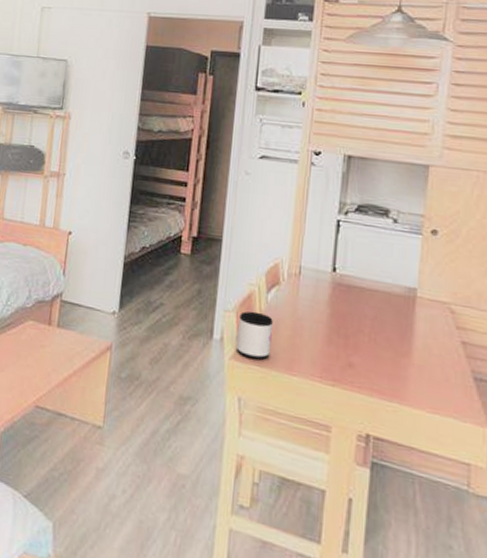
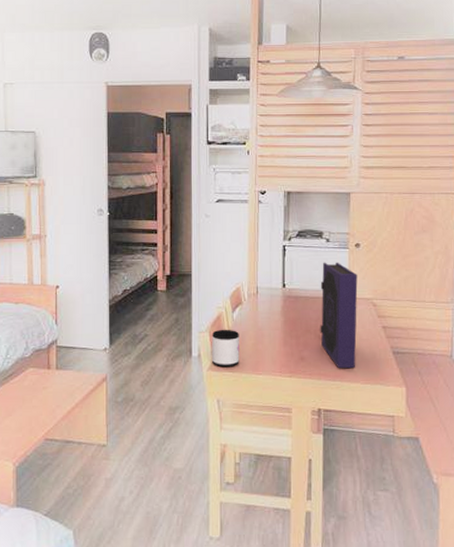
book: none [376,247,432,390] -> present [320,262,358,369]

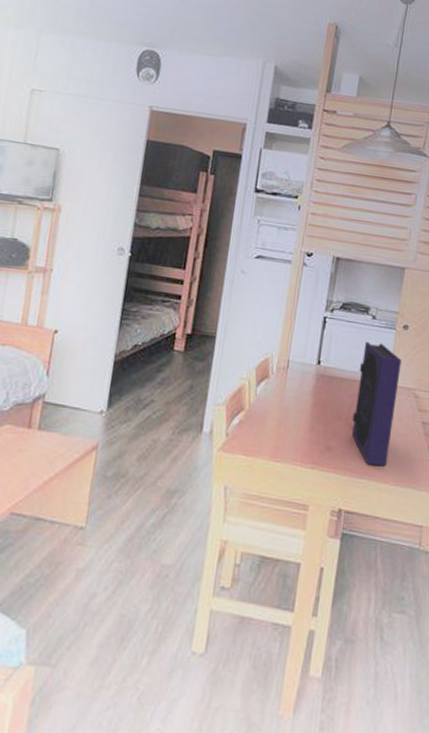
mug: present [212,329,240,368] -> none [225,404,261,450]

